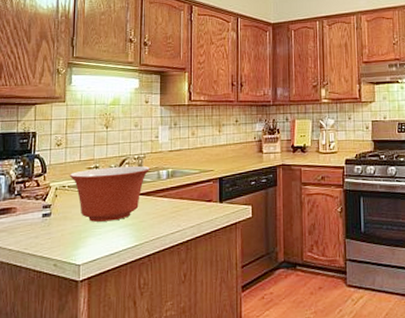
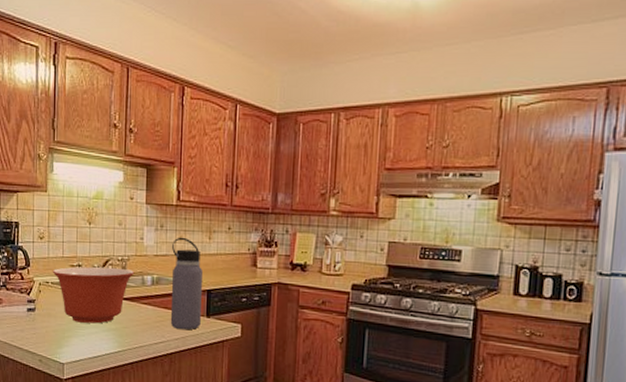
water bottle: none [185,132,214,218] -> present [170,237,202,330]

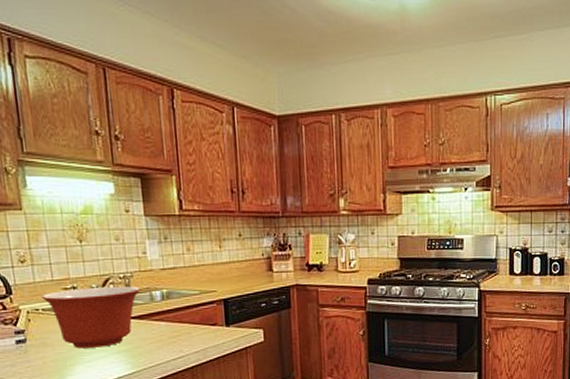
water bottle: present [170,237,202,330] -> none [180,247,220,343]

